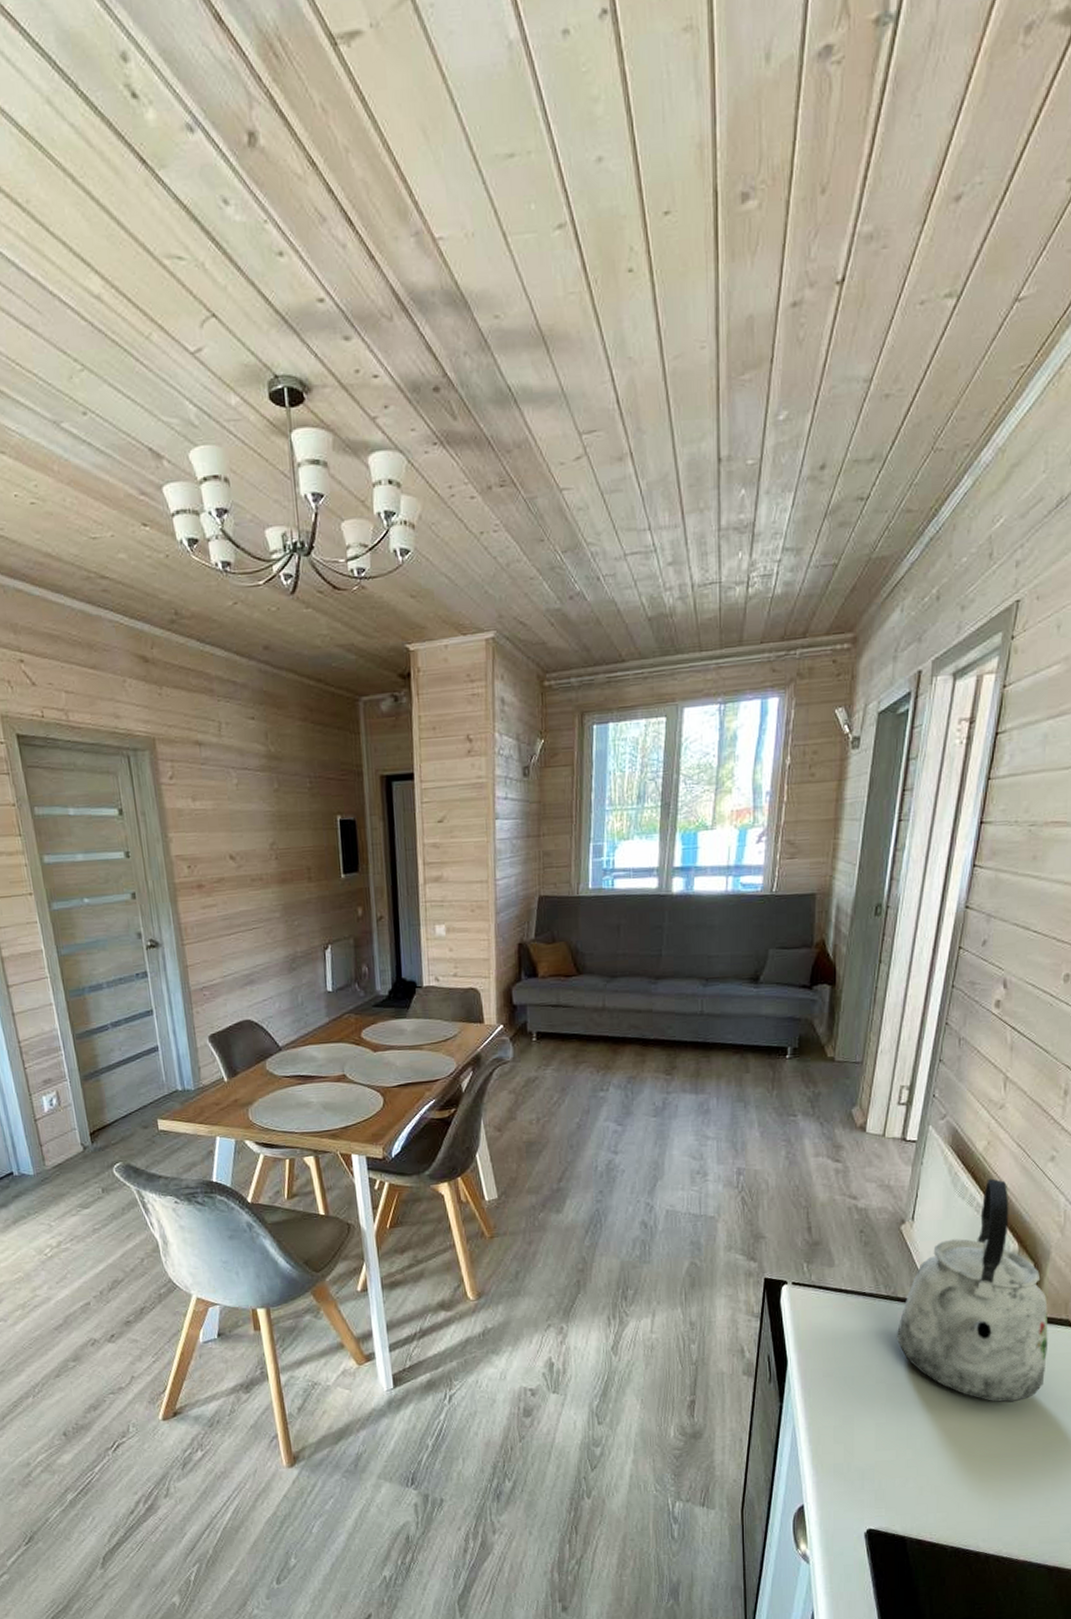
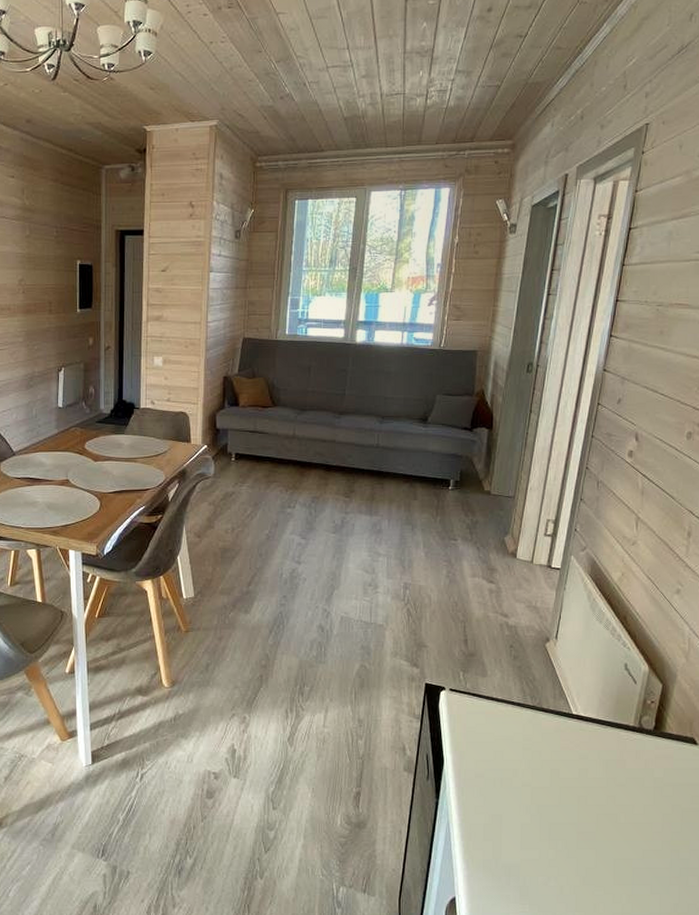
kettle: present [897,1178,1048,1403] -> none [541,606,675,811]

